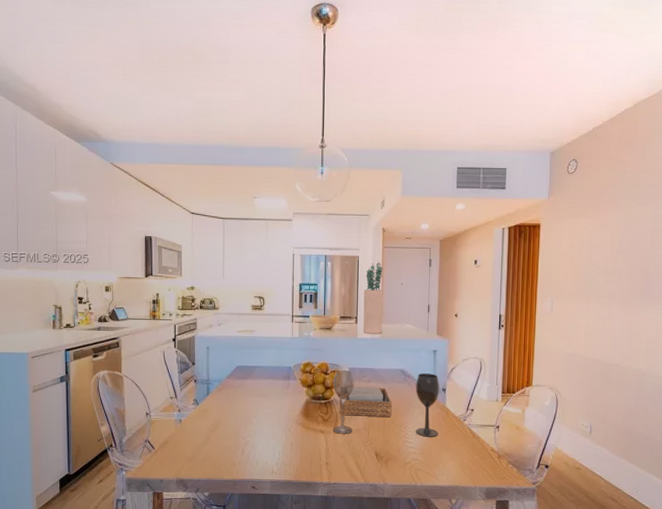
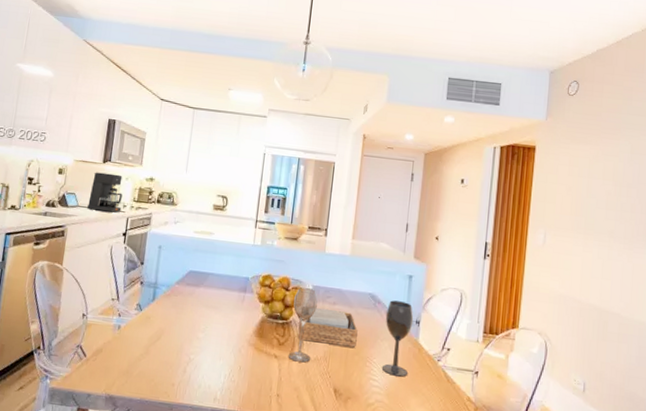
coffee maker: none [137,286,168,321] -> present [87,172,123,213]
vase: present [363,261,383,334] -> none [332,170,360,251]

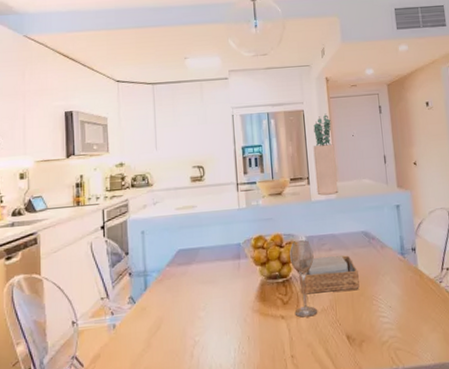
coffee maker: present [87,172,123,213] -> none [58,167,95,210]
vase: none [332,170,360,251] -> present [313,113,338,196]
wine glass: present [381,300,414,377] -> none [381,232,415,308]

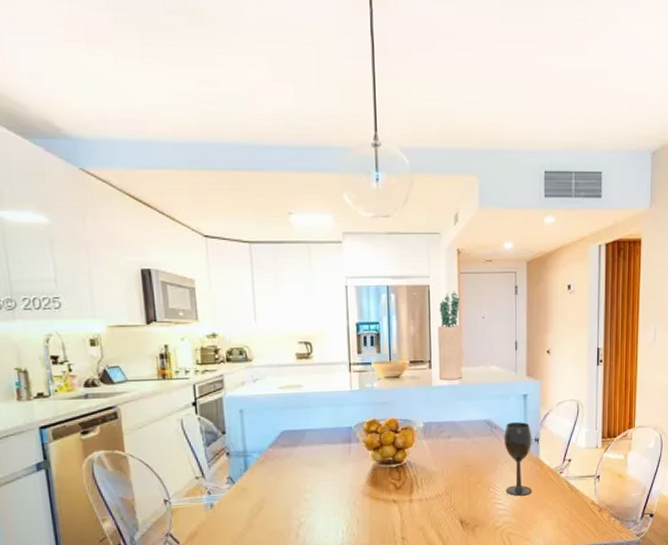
wineglass: present [289,240,317,318] -> none [404,426,431,502]
napkin holder: present [299,255,360,295] -> none [414,443,477,480]
wine glass: none [381,232,415,308] -> present [503,422,533,496]

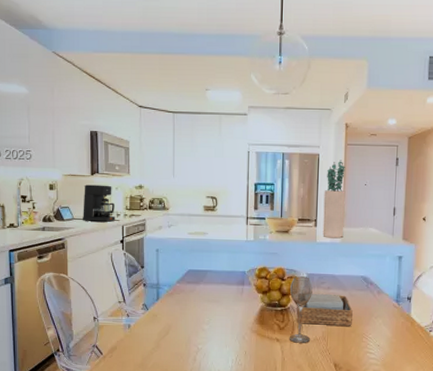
coffee maker: none [138,336,184,383] -> present [83,184,116,222]
wineglass: none [404,426,431,502] -> present [289,276,313,343]
napkin holder: none [414,443,477,480] -> present [296,293,353,327]
wine glass: present [503,422,533,496] -> none [377,281,405,348]

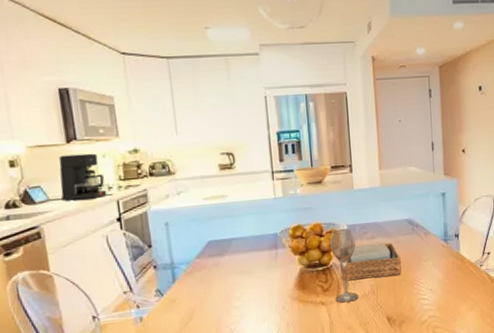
vase: present [323,160,346,239] -> none [356,96,383,184]

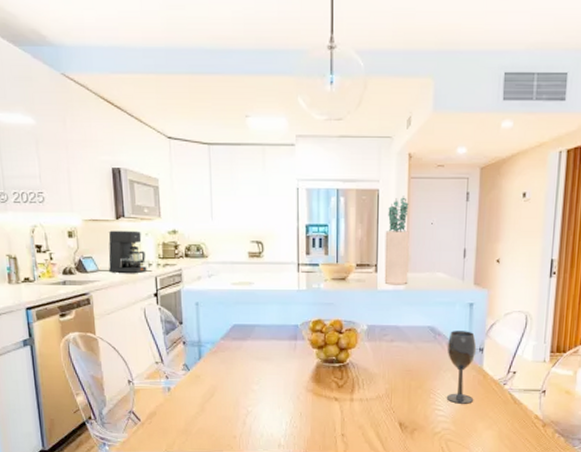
wineglass: present [329,229,358,303] -> none [348,329,374,402]
napkin holder: present [340,242,401,281] -> none [356,346,419,383]
vase: none [356,96,383,184] -> present [384,195,409,285]
wine glass: none [425,219,455,291] -> present [446,331,477,404]

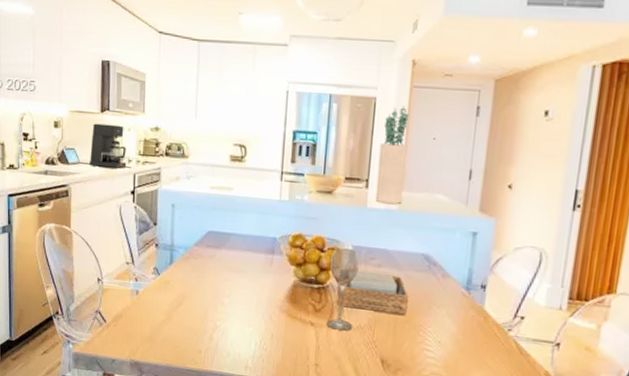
wineglass: none [348,329,374,402] -> present [326,248,359,331]
napkin holder: none [356,346,419,383] -> present [336,270,408,316]
wine glass: present [446,331,477,404] -> none [438,261,479,348]

